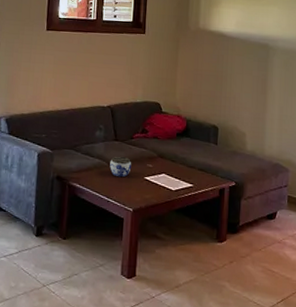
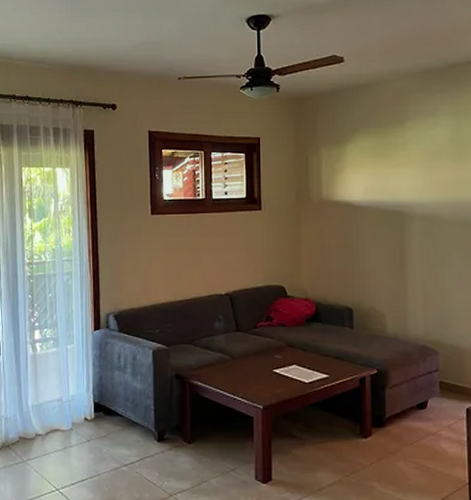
jar: present [110,157,132,178] -> none [233,349,258,372]

